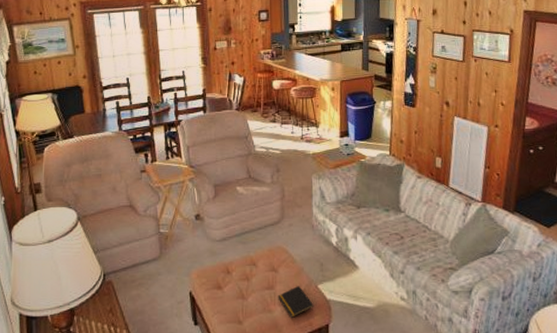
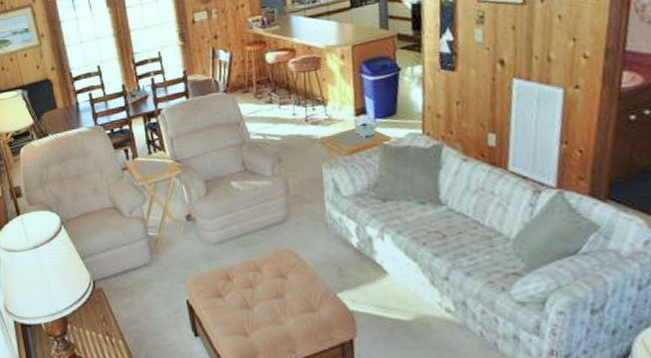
notepad: present [278,286,314,318] -> none [288,294,334,331]

